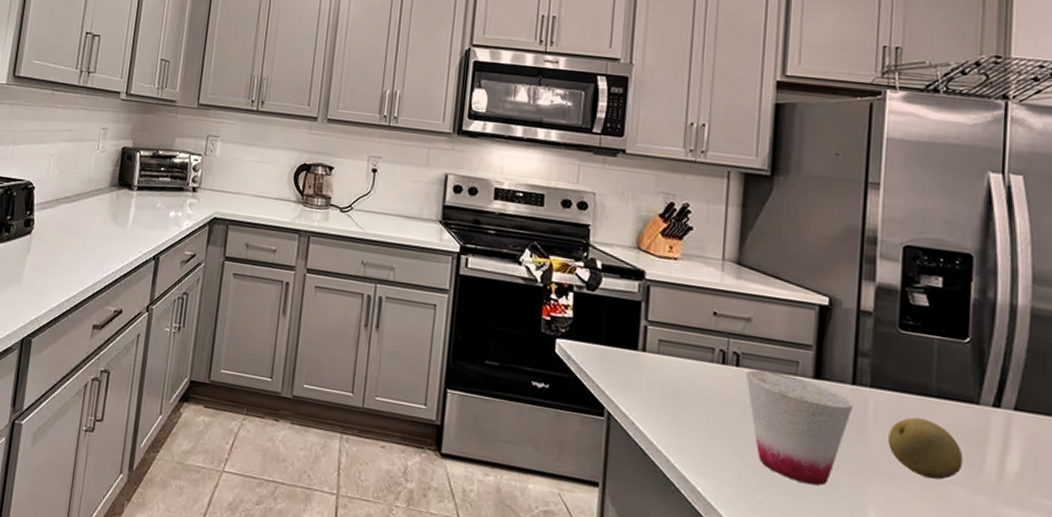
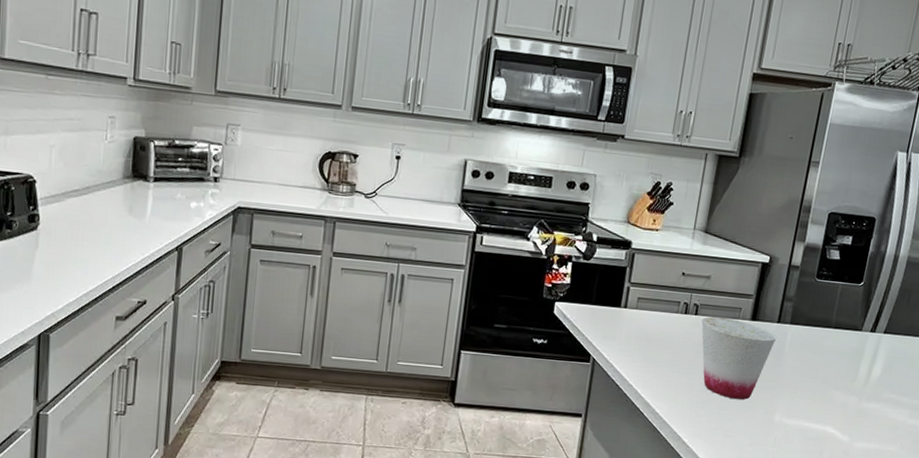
fruit: present [888,417,963,480] -> none [796,344,845,387]

